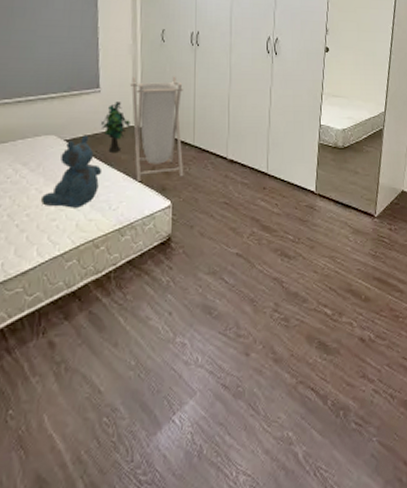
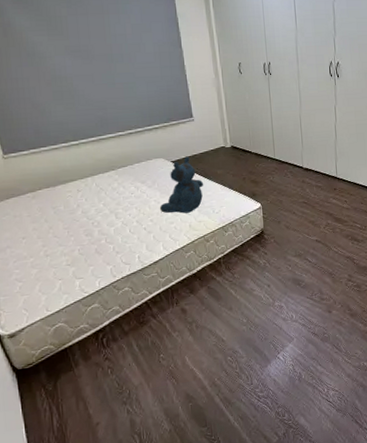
decorative plant: present [100,102,130,152] -> none [197,127,222,169]
laundry hamper: present [130,76,184,183] -> none [218,102,269,191]

